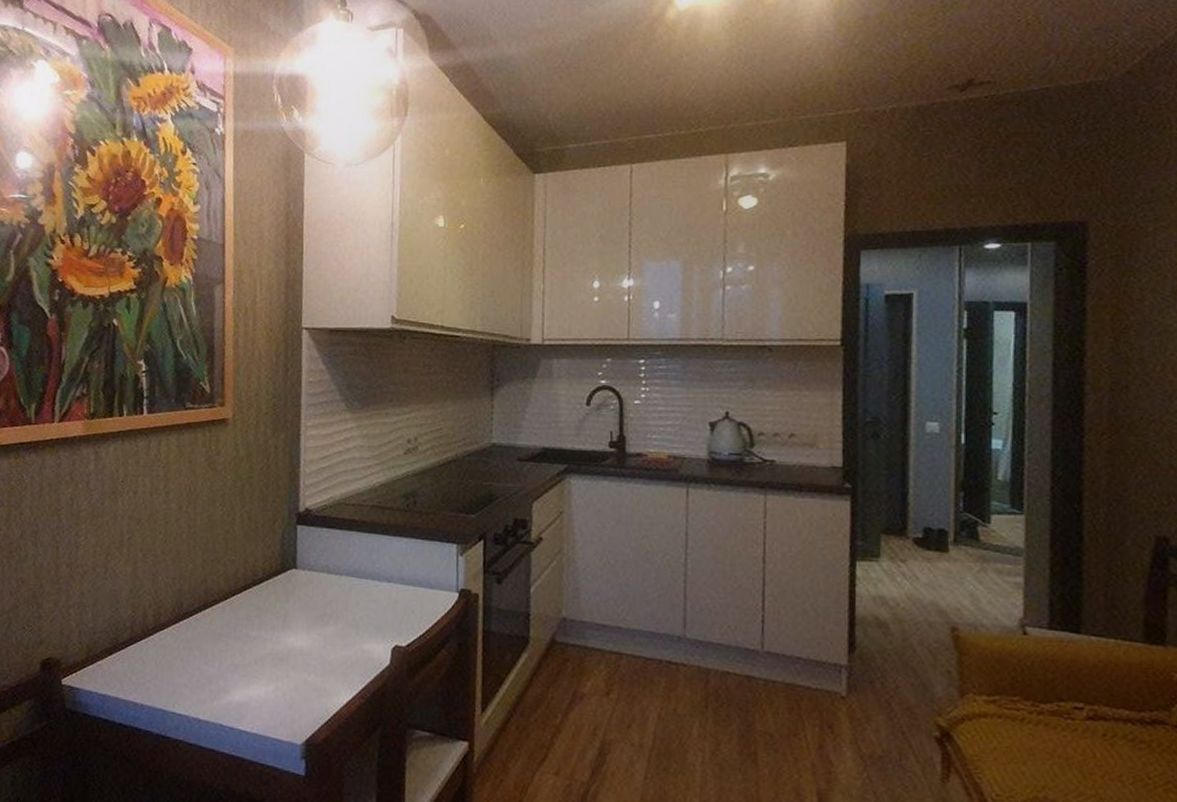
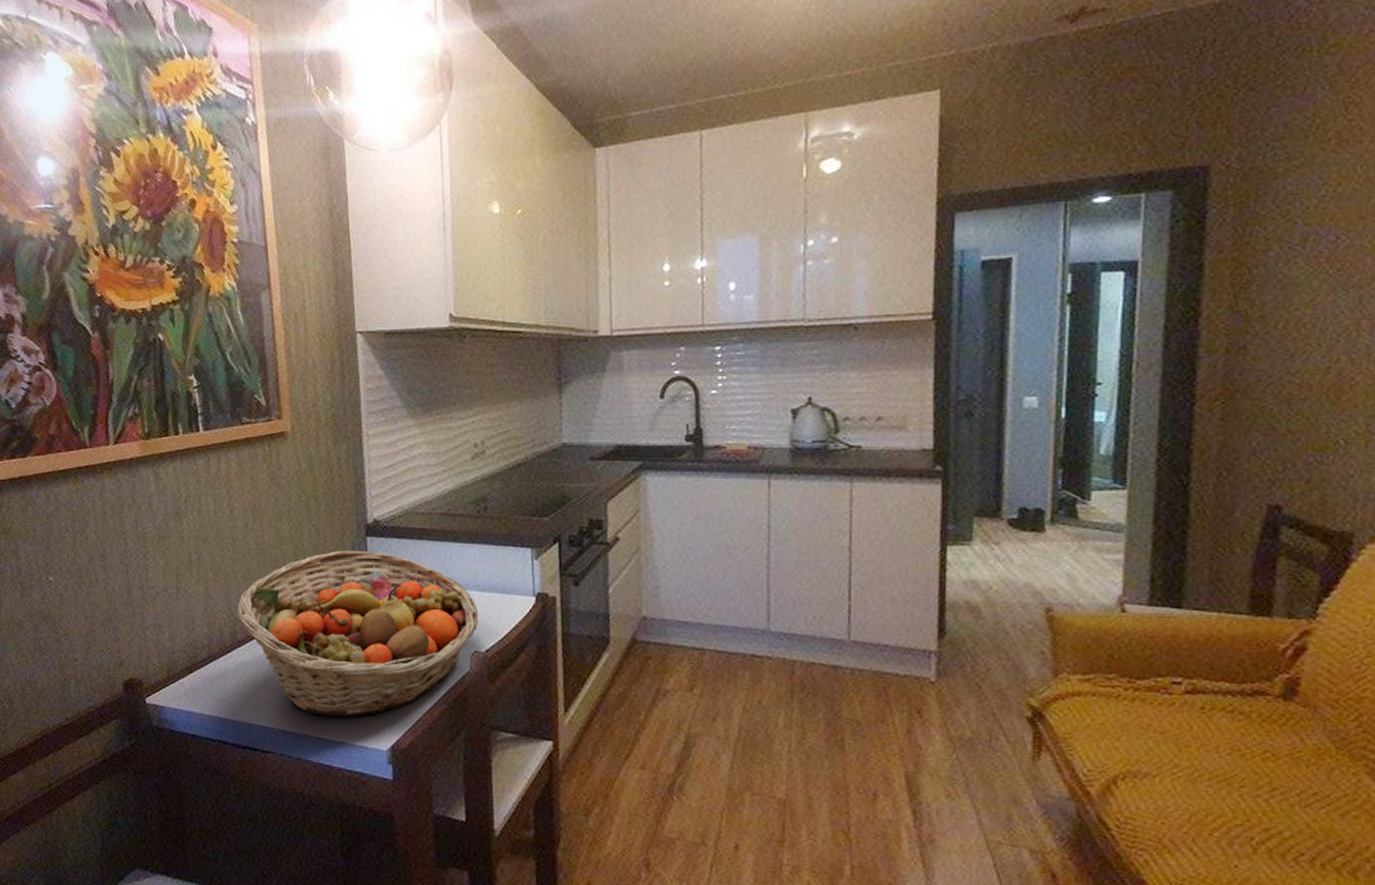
fruit basket: none [163,537,402,708] -> present [237,550,479,717]

